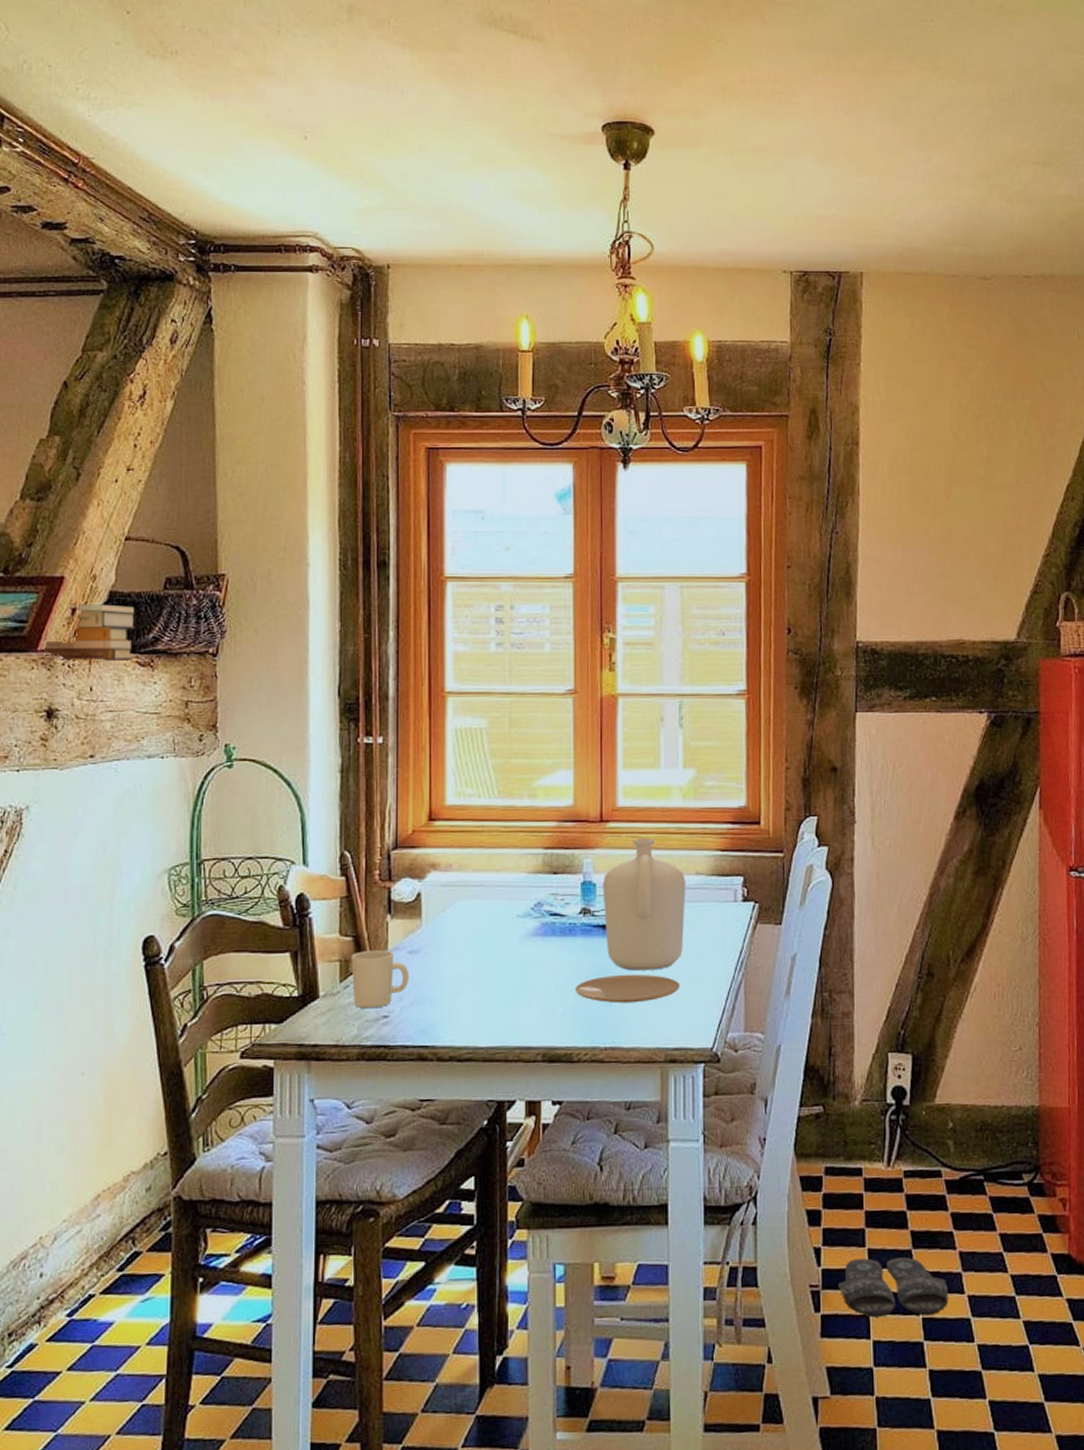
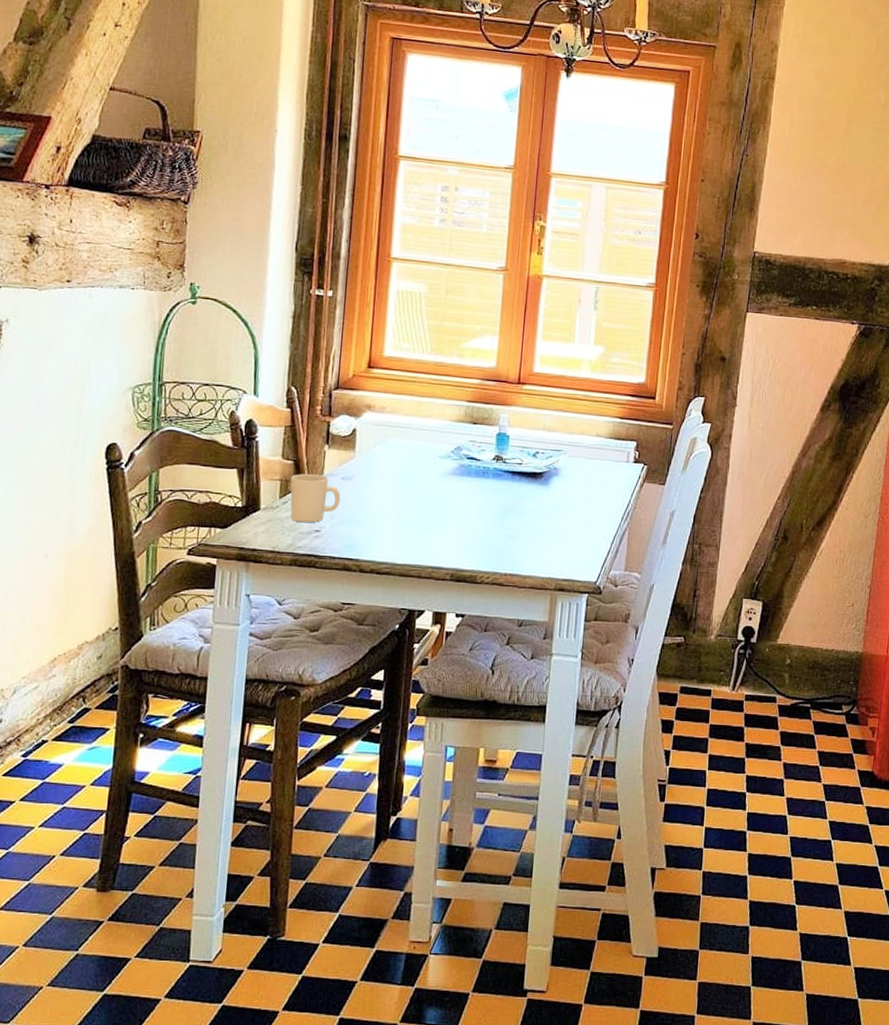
books: present [44,604,135,661] -> none [30,144,115,199]
plate: present [574,974,681,1004] -> none [483,514,574,539]
water jug: present [602,837,686,971] -> none [514,400,587,513]
slippers: present [839,1257,949,1317] -> none [682,761,771,811]

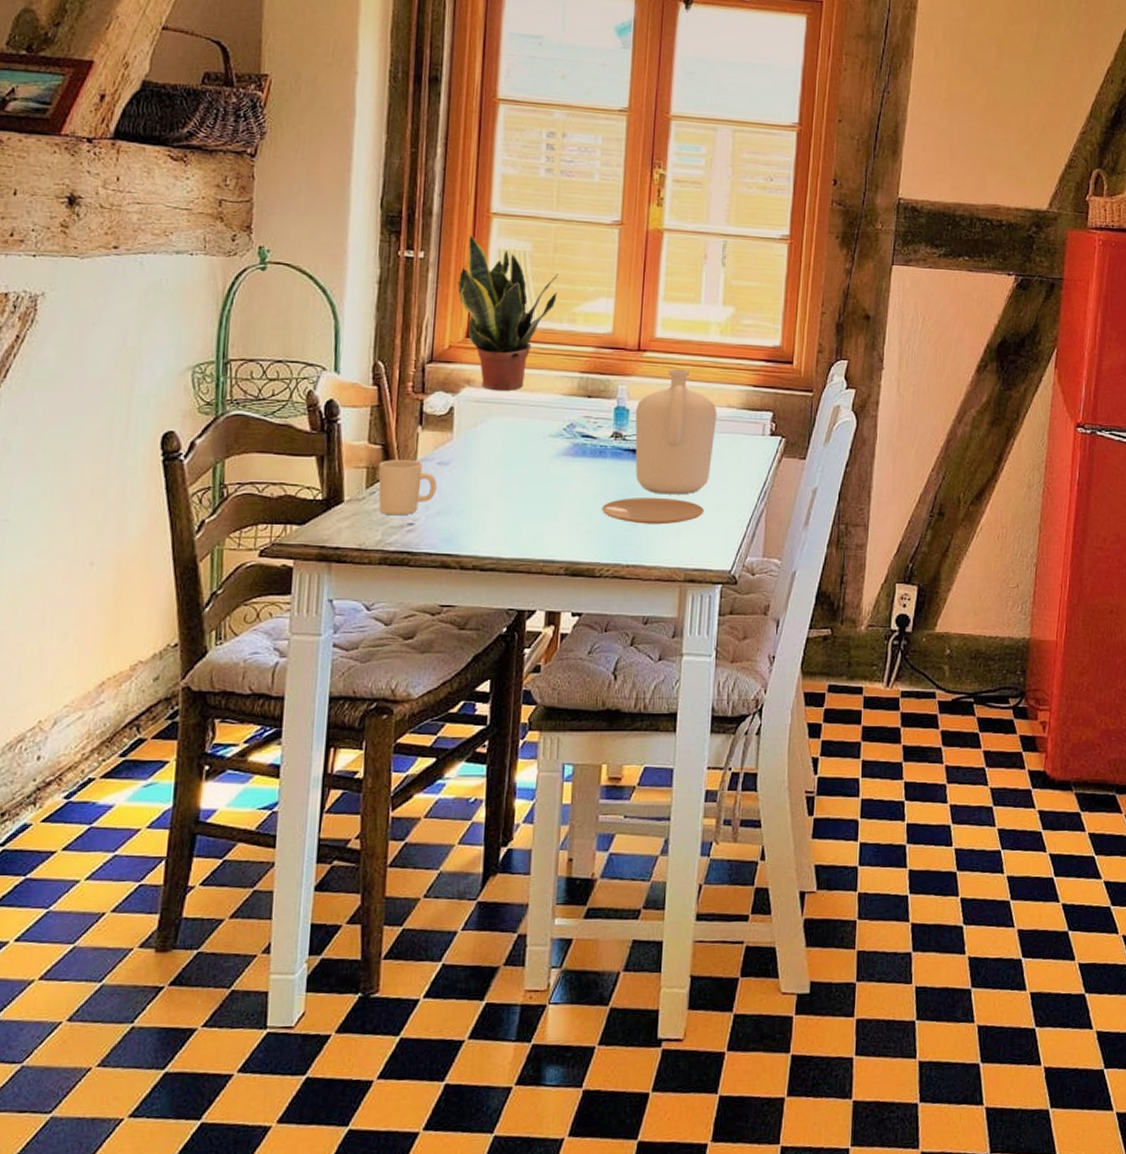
potted plant: none [361,277,449,416] -> present [457,235,558,391]
plate: none [483,514,574,539] -> present [601,497,705,525]
water jug: none [514,400,587,513] -> present [635,368,717,495]

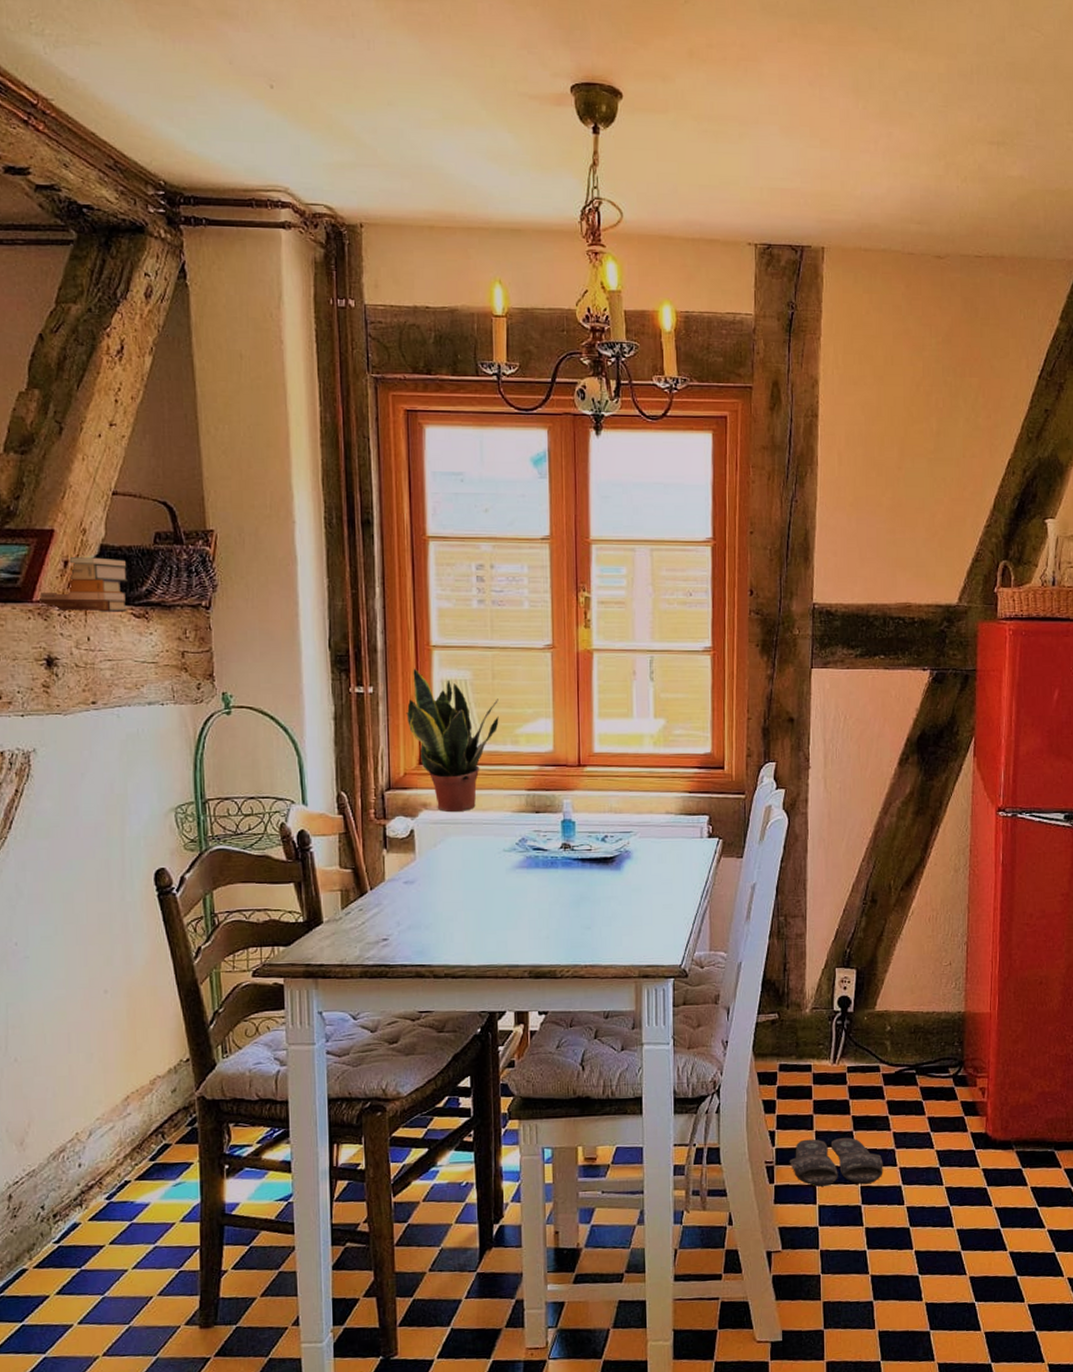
books: none [68,91,170,153] -> present [39,557,128,612]
mug: present [378,460,438,516] -> none [351,881,406,933]
plate: present [601,497,705,525] -> none [557,901,652,927]
water jug: present [635,368,717,495] -> none [580,780,657,898]
slippers: none [832,768,933,822] -> present [790,1138,883,1187]

